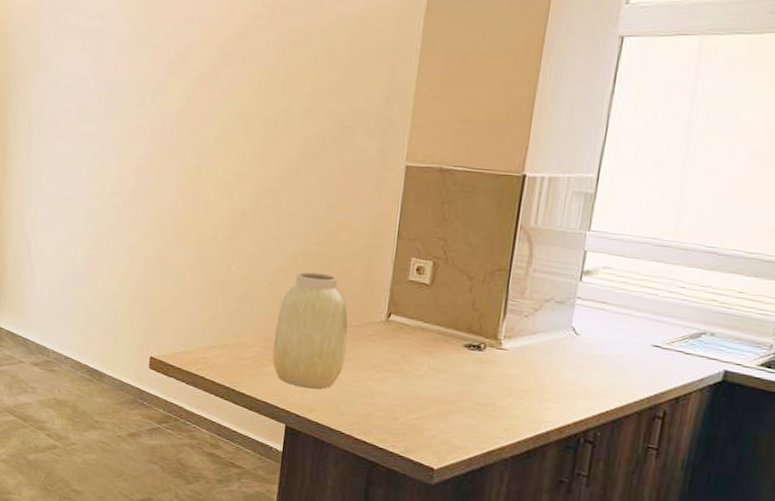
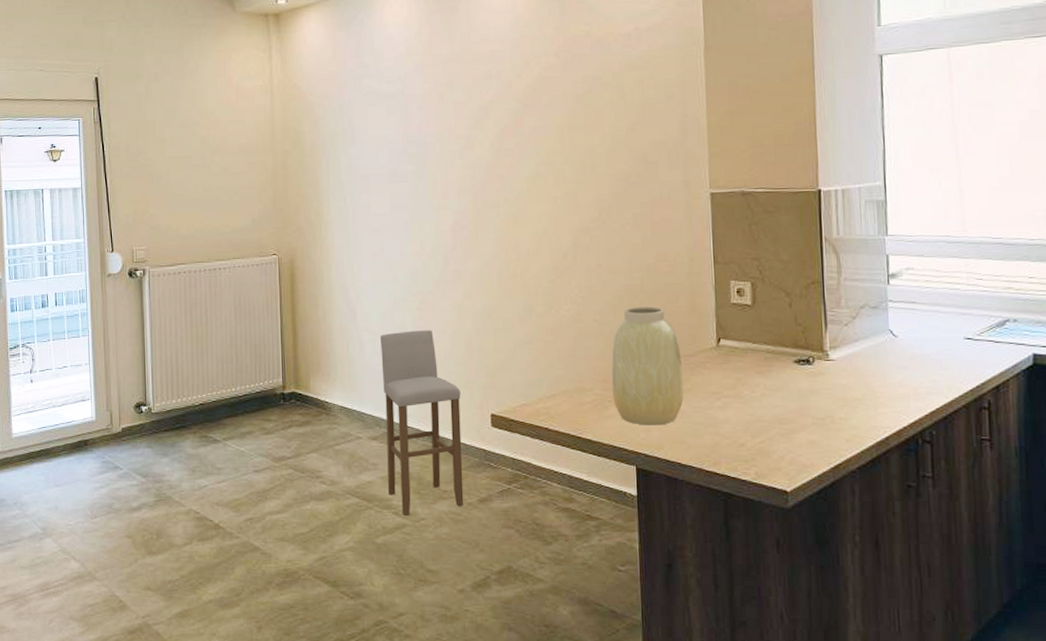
bar stool: none [43,268,124,439] -> present [380,330,464,516]

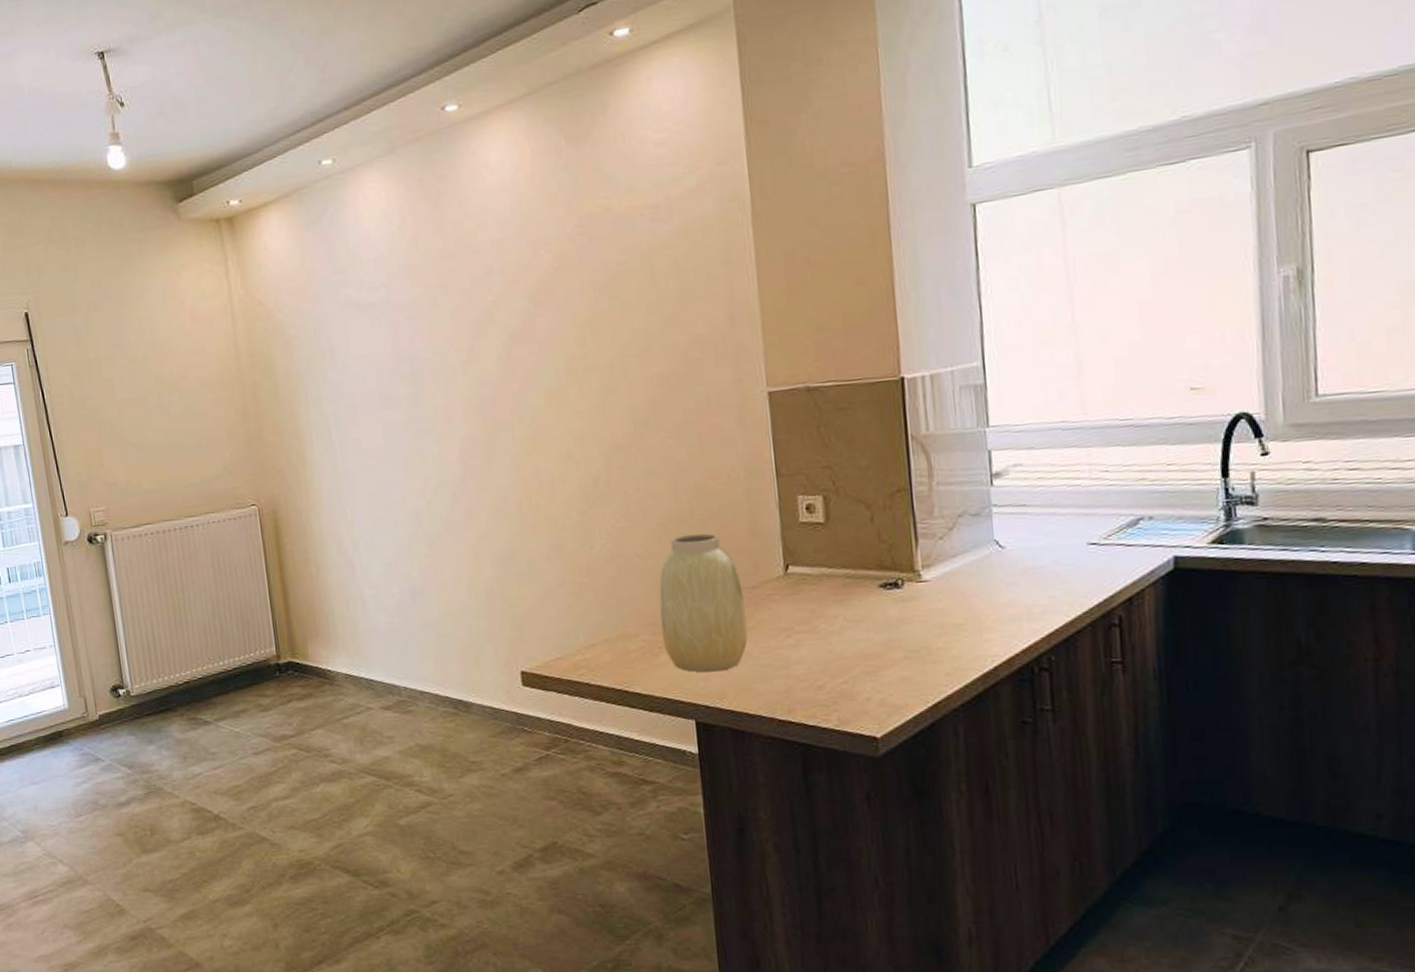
bar stool: present [380,330,464,516] -> none [385,579,497,793]

